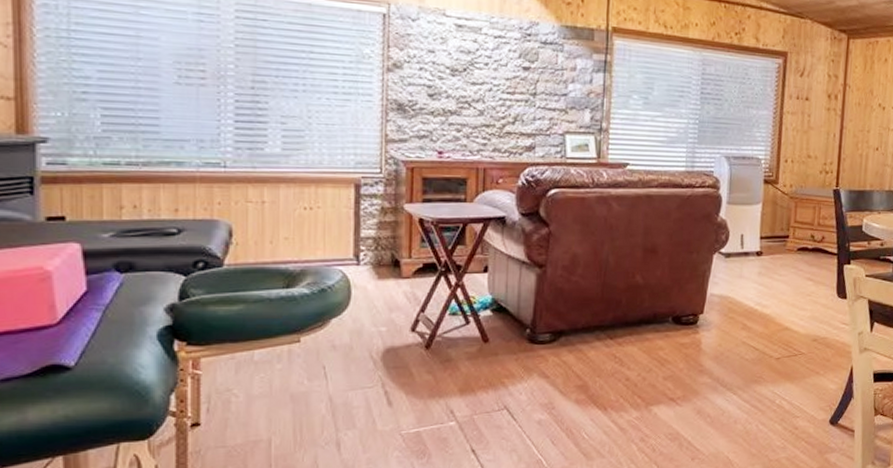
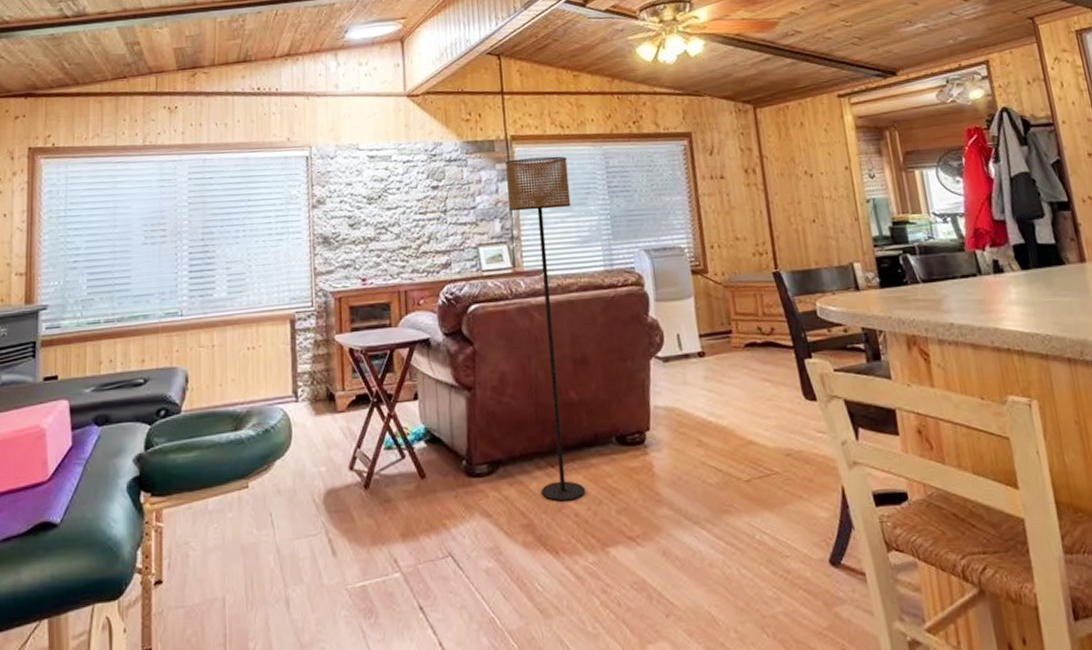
floor lamp: none [598,52,666,368] -> present [506,156,586,502]

